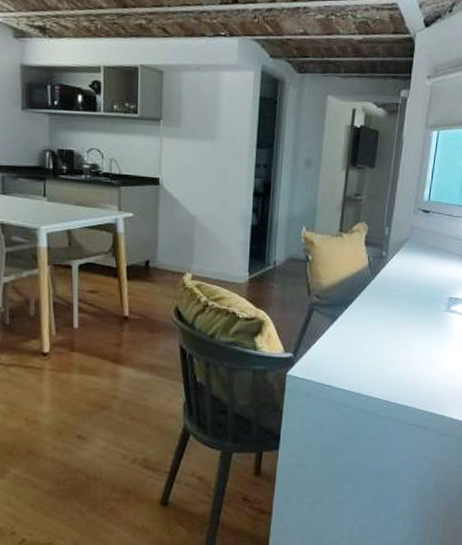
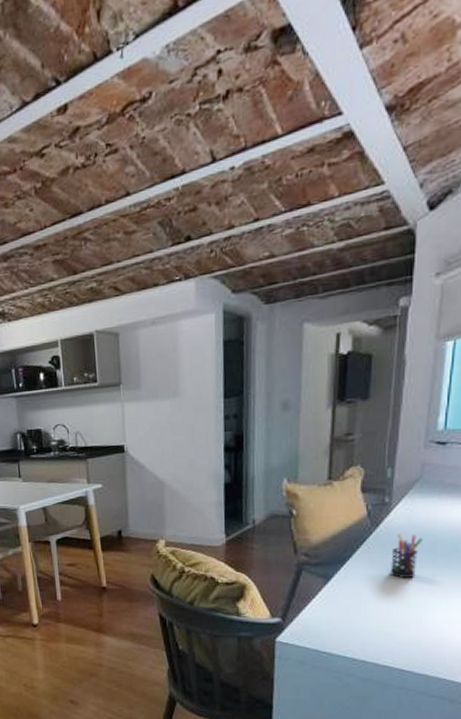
pen holder: none [383,282,409,321] -> present [389,533,423,578]

